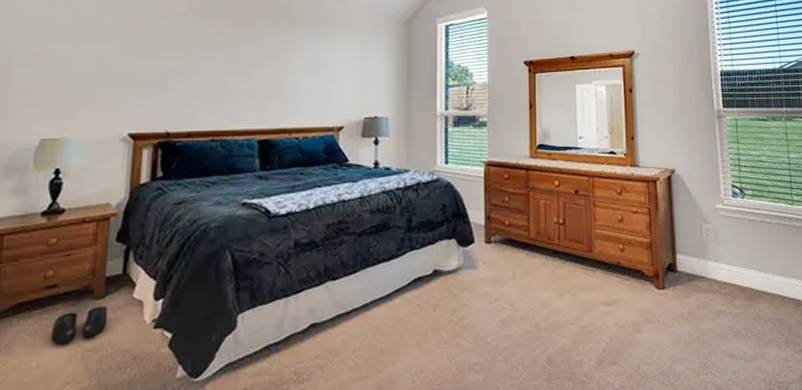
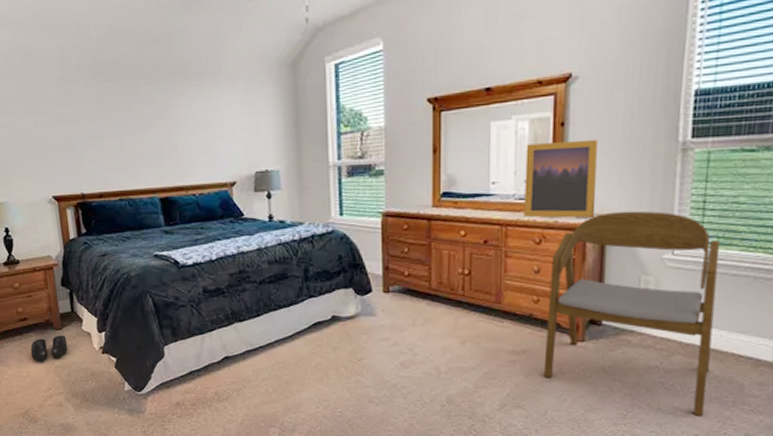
picture frame: none [604,104,662,172] -> present [524,139,597,219]
armchair: none [631,166,767,360] -> present [543,210,721,416]

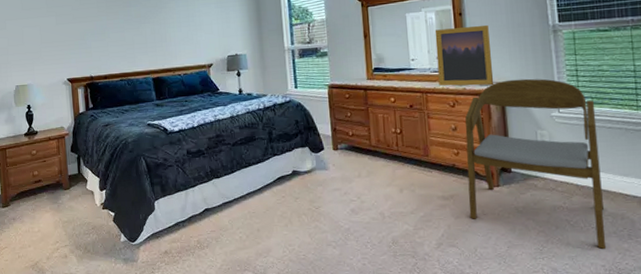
shoe: present [30,334,68,361] -> none [42,193,74,217]

